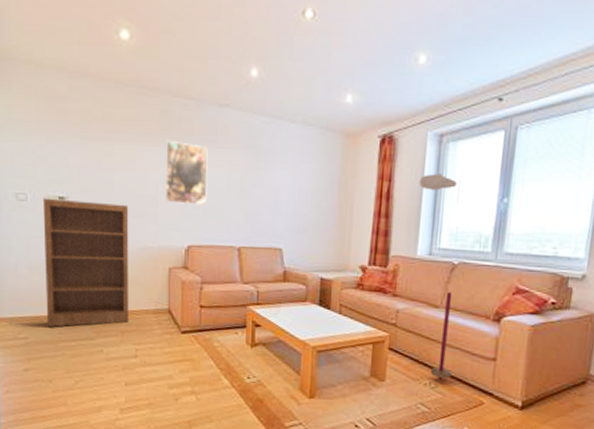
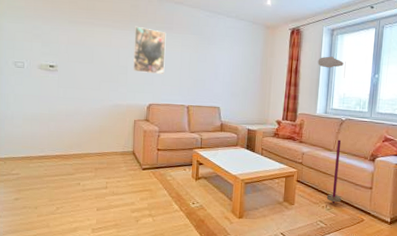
bookshelf: present [42,198,129,327] -> none [35,66,105,165]

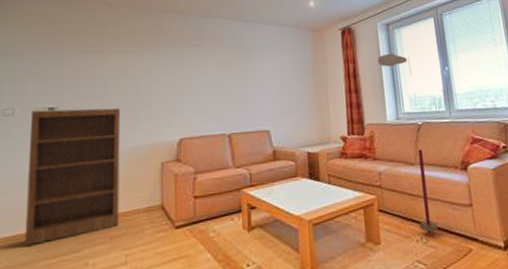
bookshelf: none [35,66,105,165] -> present [24,108,121,246]
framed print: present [132,26,166,75] -> none [156,47,197,102]

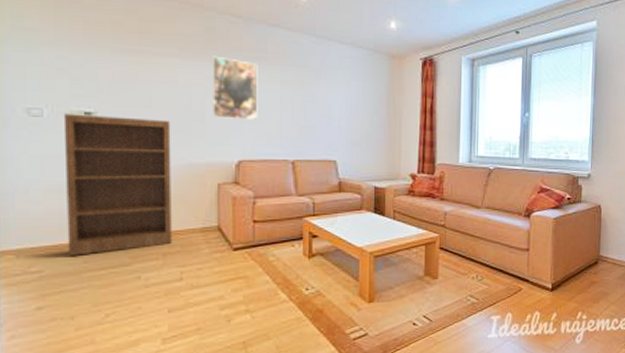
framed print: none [156,47,197,102] -> present [211,55,258,121]
floor lamp: present [377,53,438,234] -> none [457,92,494,273]

